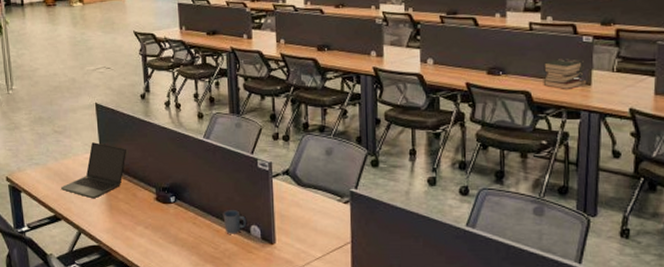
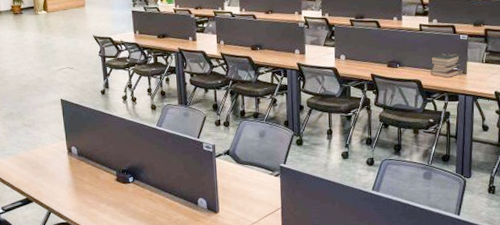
laptop: present [60,142,126,199] -> none [31,133,90,182]
mug: present [223,210,247,235] -> none [174,186,195,208]

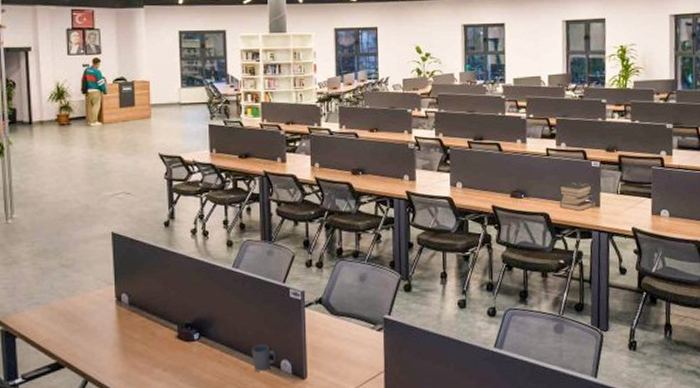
mug: none [174,186,195,208] -> present [251,344,277,373]

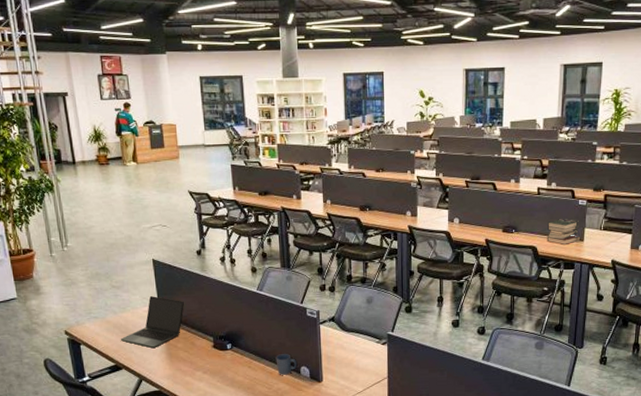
laptop: none [65,276,145,341] -> present [120,296,184,349]

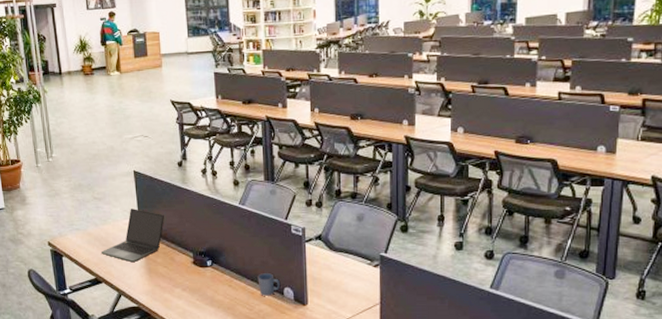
books: present [546,219,581,246] -> none [569,128,612,159]

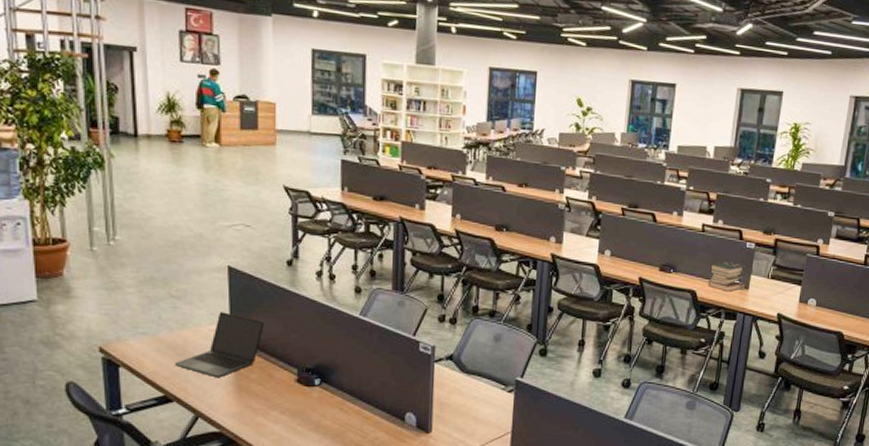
mug: present [257,273,281,297] -> none [375,396,402,423]
books: none [569,128,612,159] -> present [708,262,746,293]

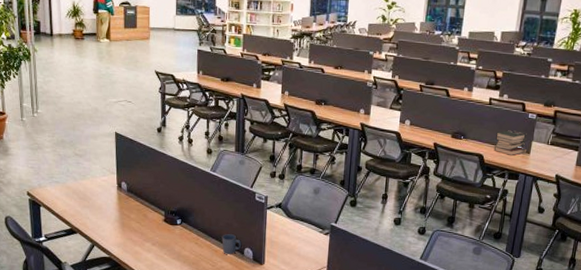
laptop: present [174,312,264,378] -> none [77,167,141,217]
mug: none [375,396,402,423] -> present [221,234,242,256]

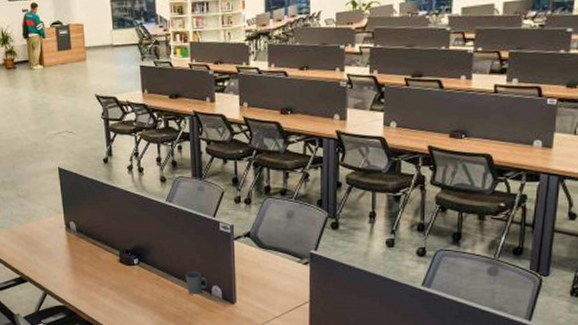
books: present [493,130,528,156] -> none [504,121,549,153]

